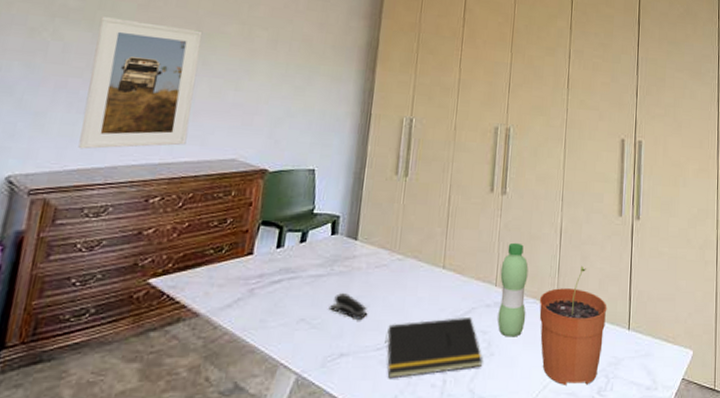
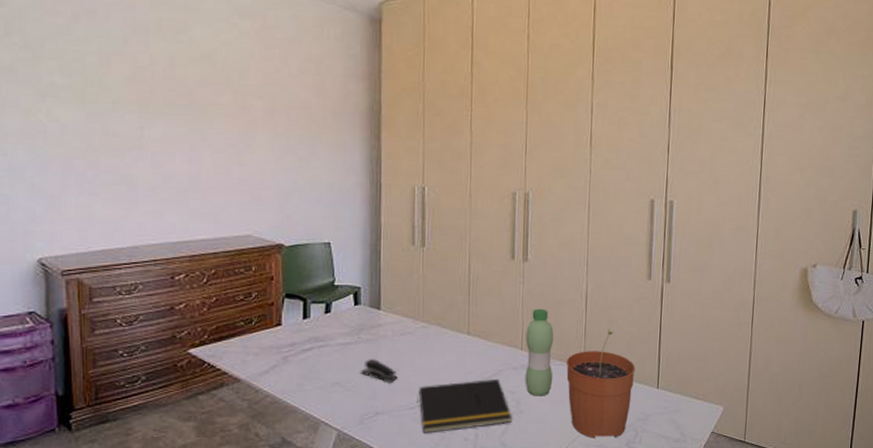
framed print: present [78,16,203,149] -> none [90,93,200,231]

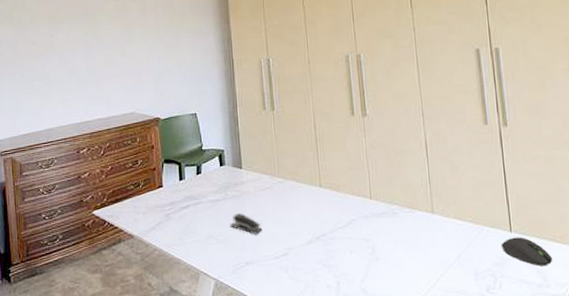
notepad: present [417,378,512,434] -> none [280,227,369,282]
water bottle: present [525,308,554,396] -> none [373,159,405,244]
plant pot: present [566,329,636,438] -> none [414,175,485,284]
computer mouse: none [646,393,693,422] -> present [501,237,553,266]

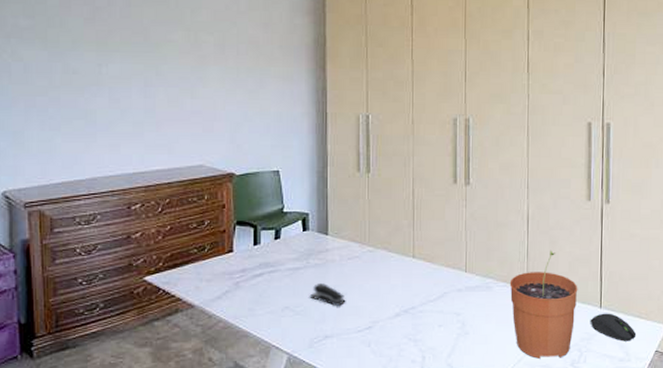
plant pot: none [414,175,485,284] -> present [509,250,578,359]

